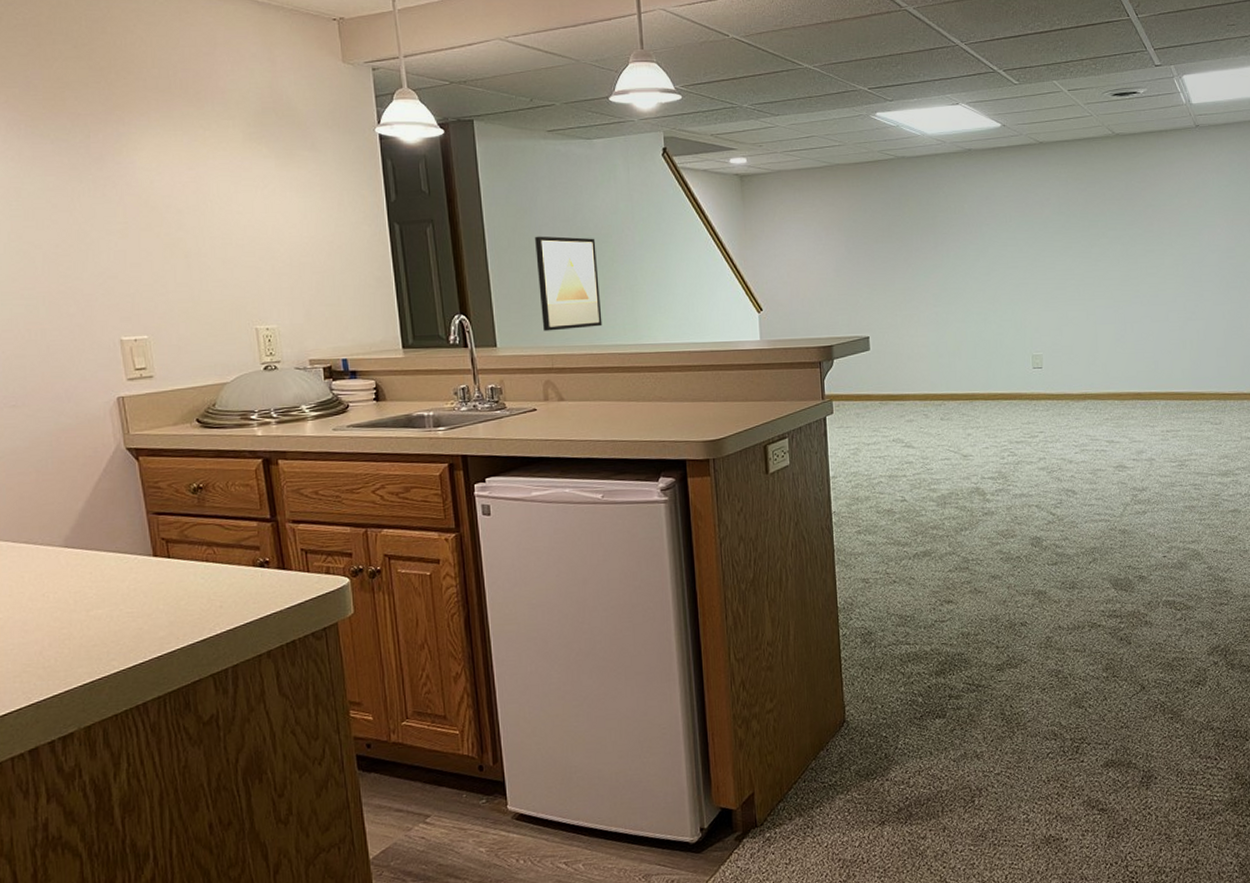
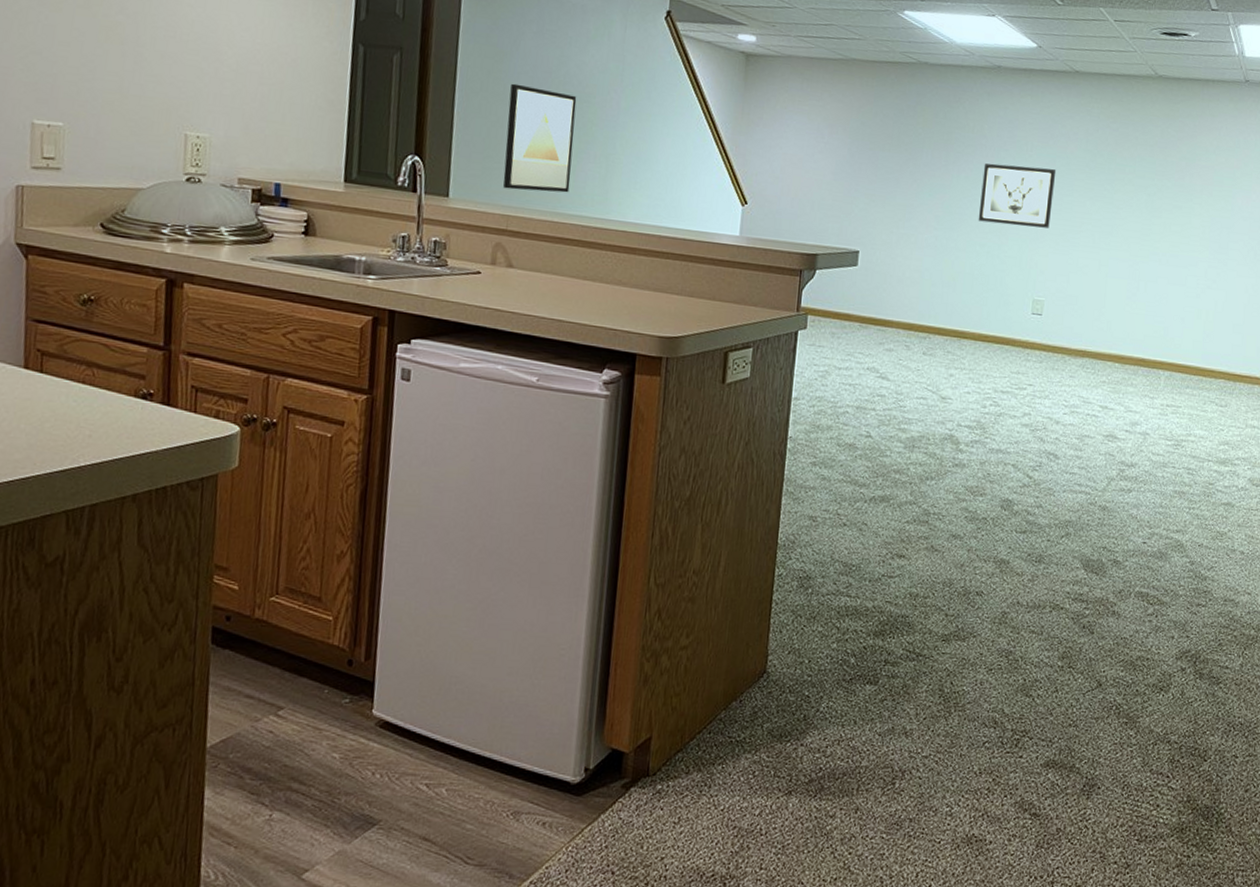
wall art: none [969,234,1037,293] -> present [978,163,1057,228]

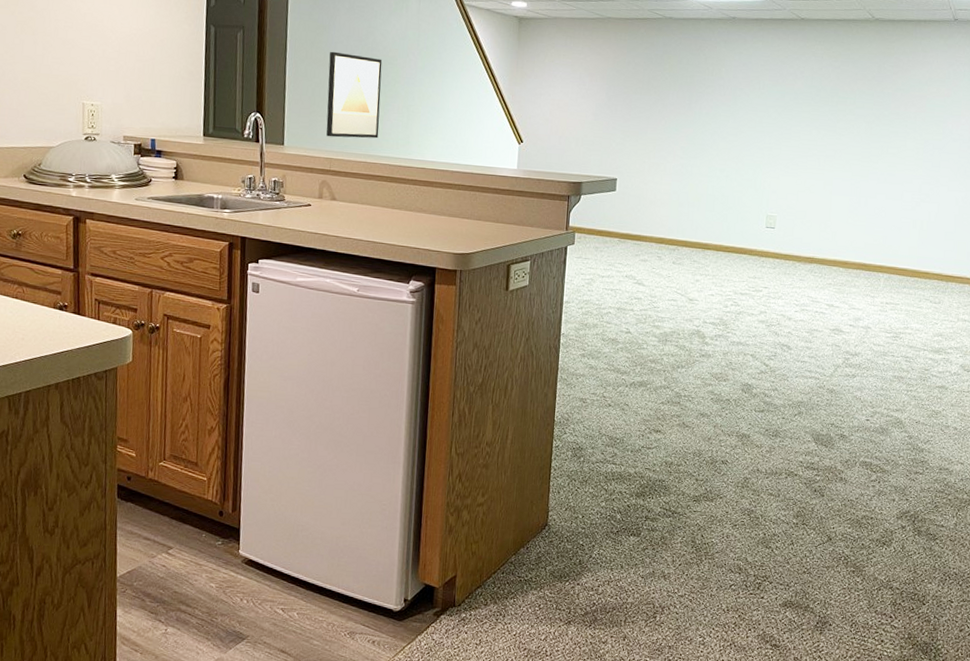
wall art: present [978,163,1057,228] -> none [718,101,786,154]

